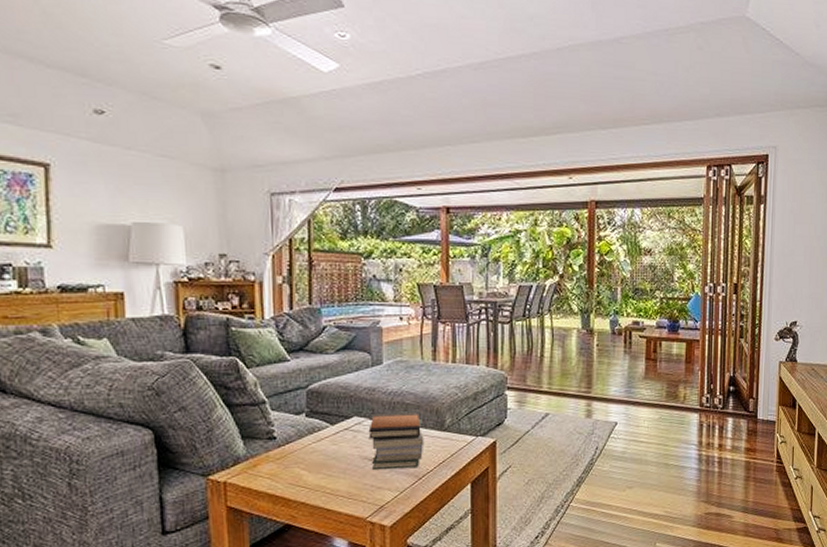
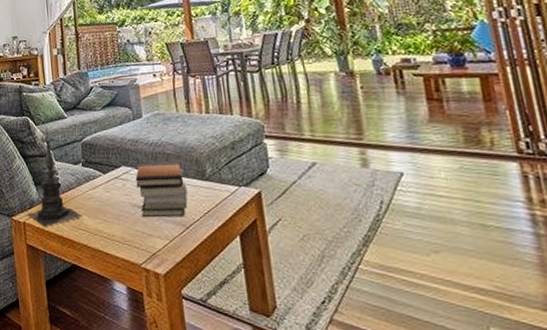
candle holder: none [229,370,303,485] -> present [27,126,83,227]

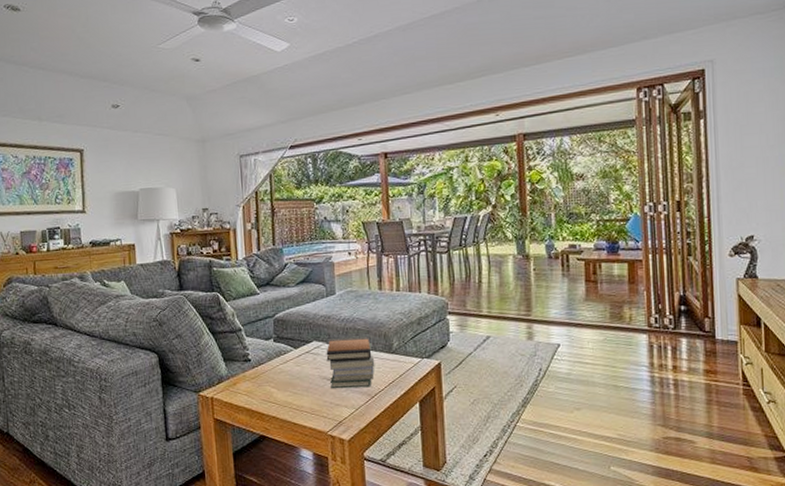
candle holder: present [27,126,83,227] -> none [215,302,273,401]

